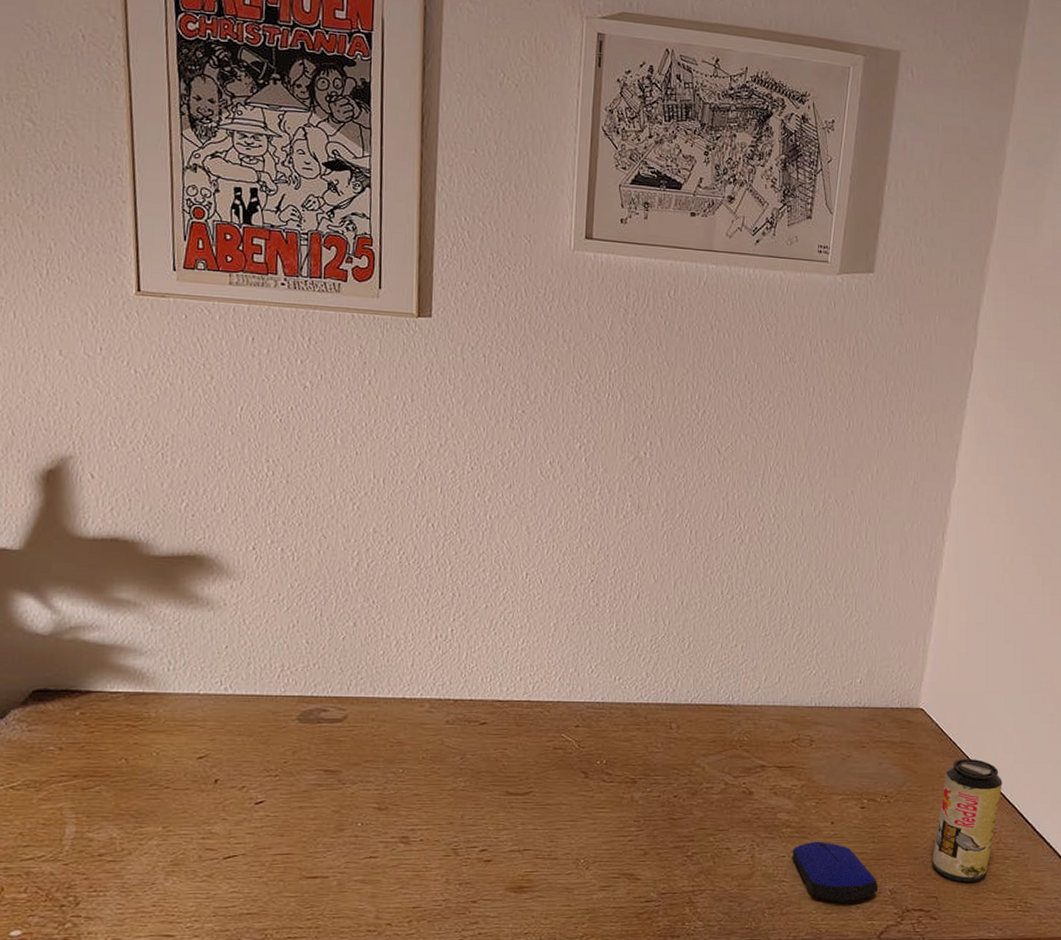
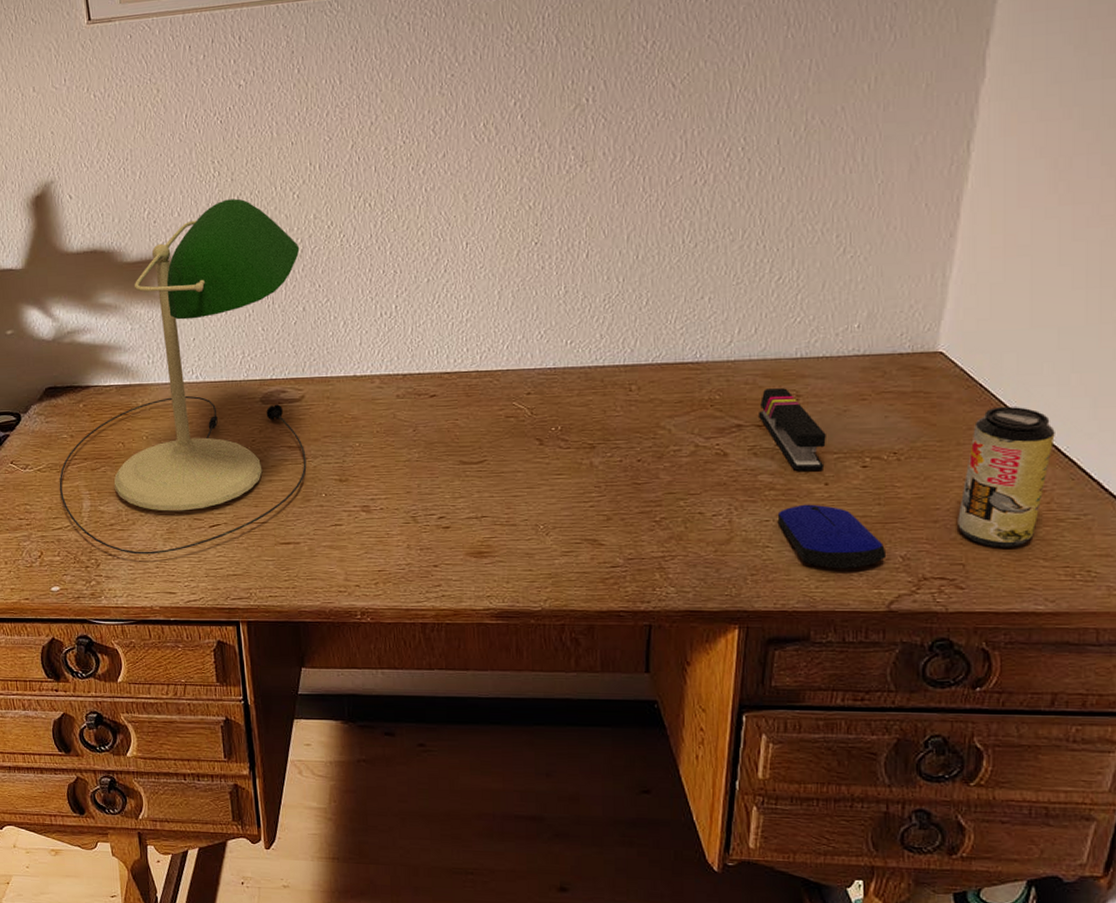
desk lamp: none [36,501,356,891] -> present [59,198,307,555]
stapler: none [778,733,833,810] -> present [757,388,826,471]

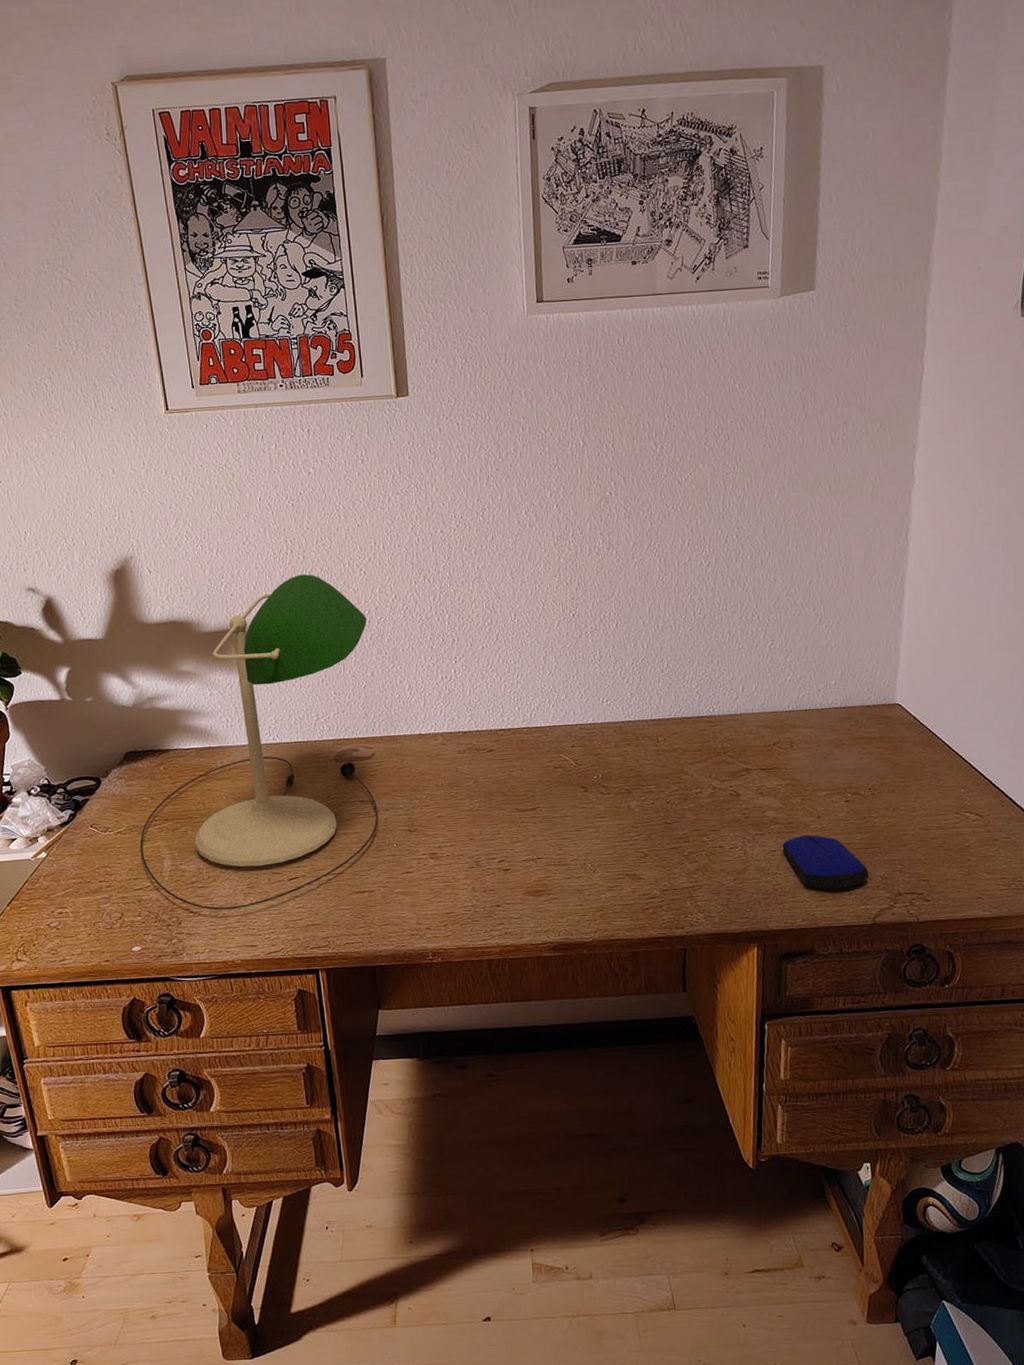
stapler: present [757,388,826,471] -> none [761,736,817,807]
beverage can: present [958,406,1055,548] -> none [921,747,987,865]

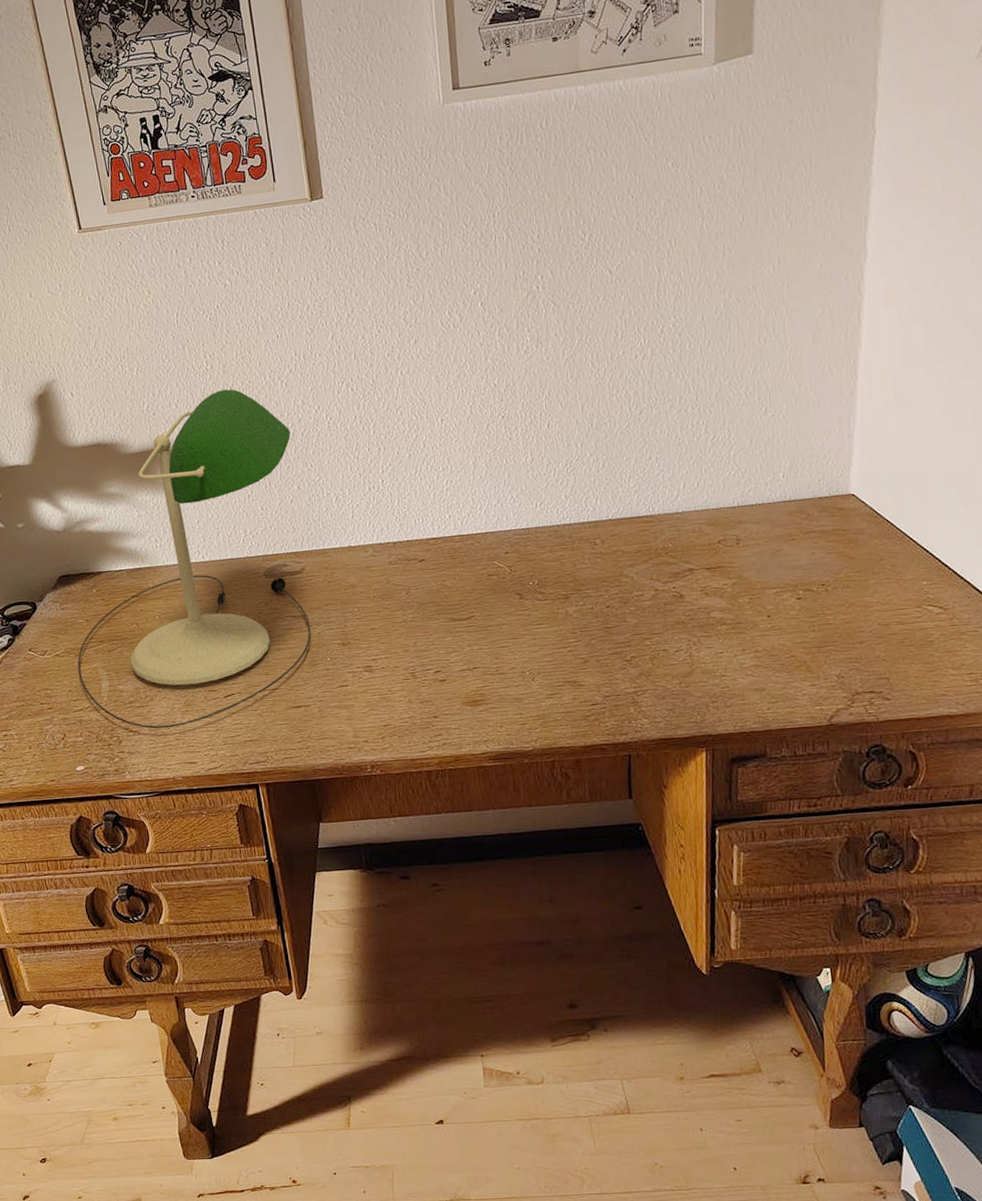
computer mouse: present [782,835,870,890] -> none [730,635,824,691]

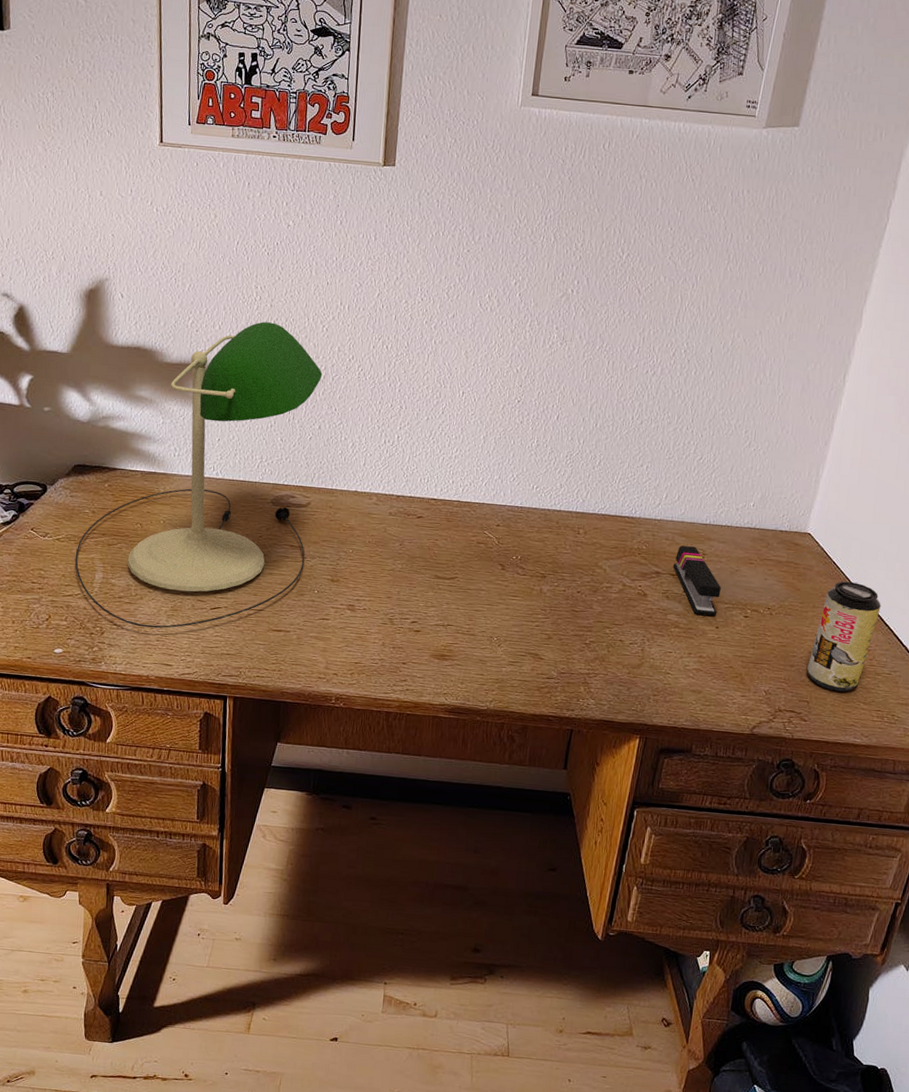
stapler: none [706,534,766,606] -> present [672,545,721,616]
beverage can: none [879,537,951,662] -> present [807,581,881,692]

